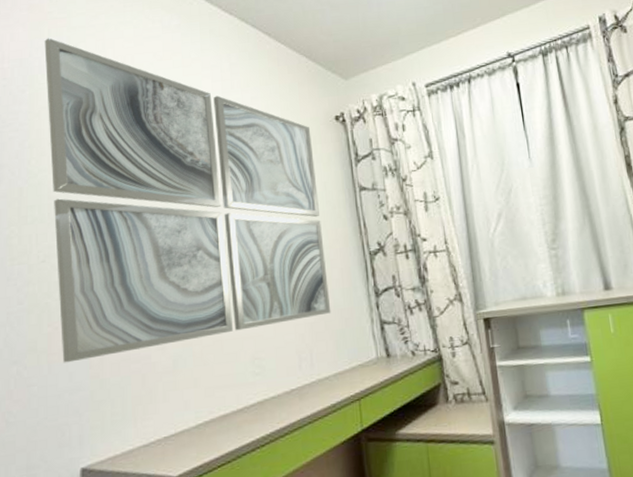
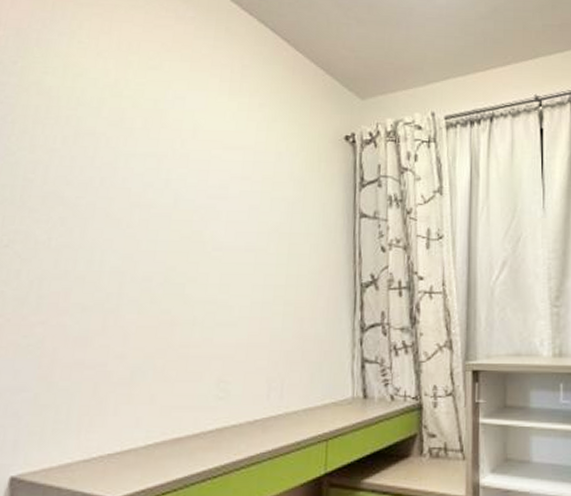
wall art: present [44,38,331,363] -> none [10,10,317,359]

